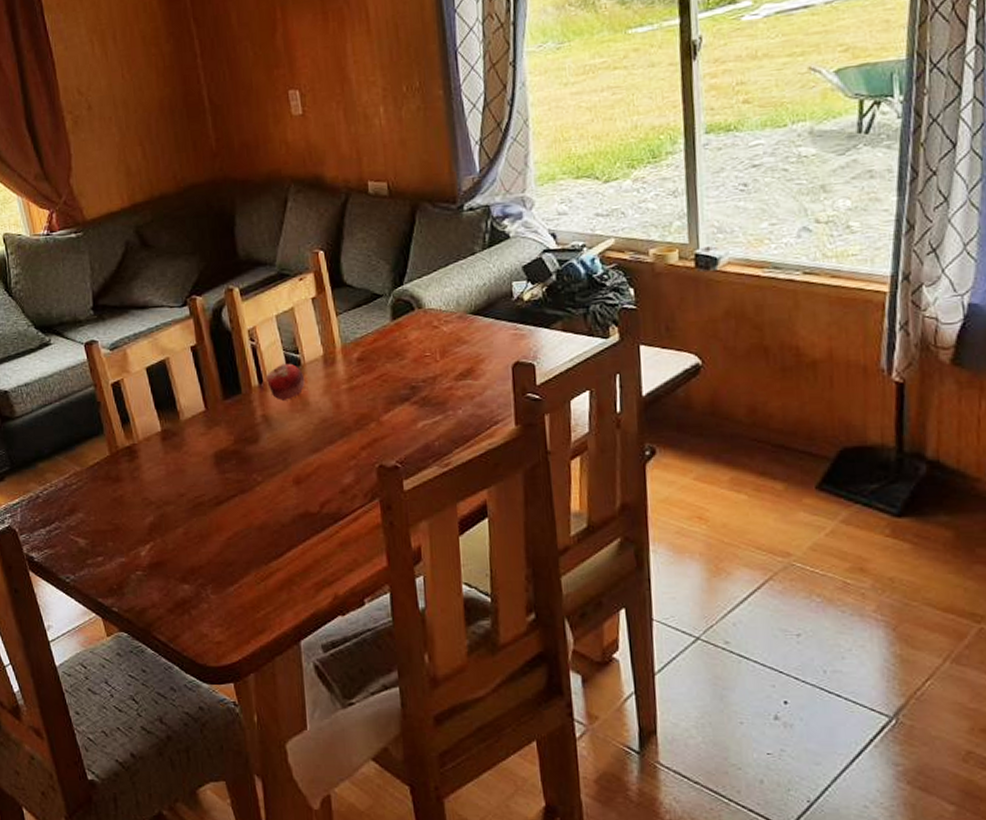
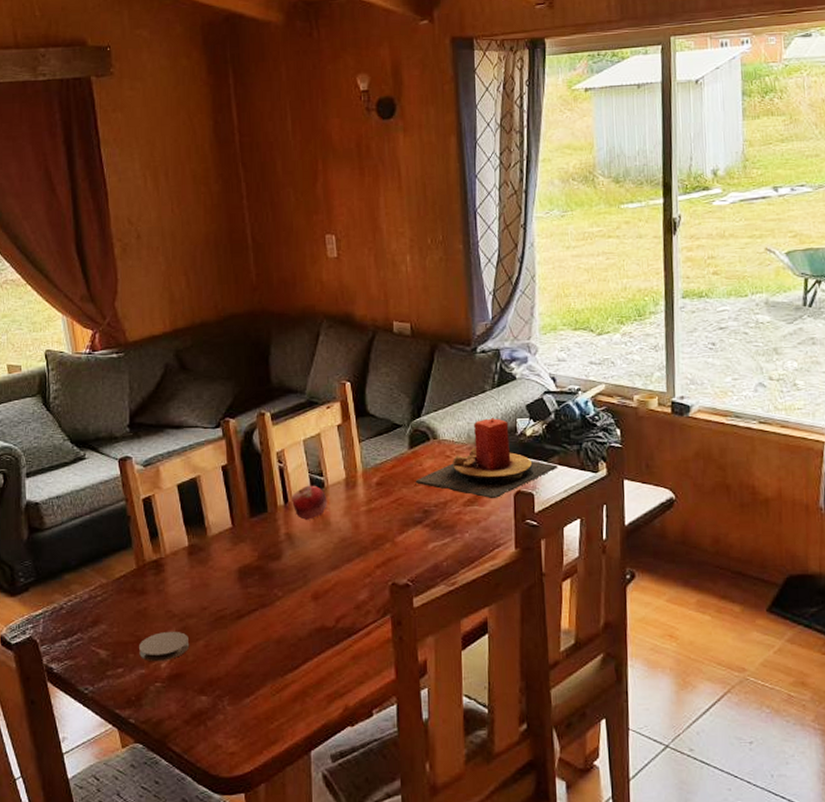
coaster: none [117,518,169,550] -> present [139,631,190,662]
candle: none [400,282,562,371] -> present [415,418,558,498]

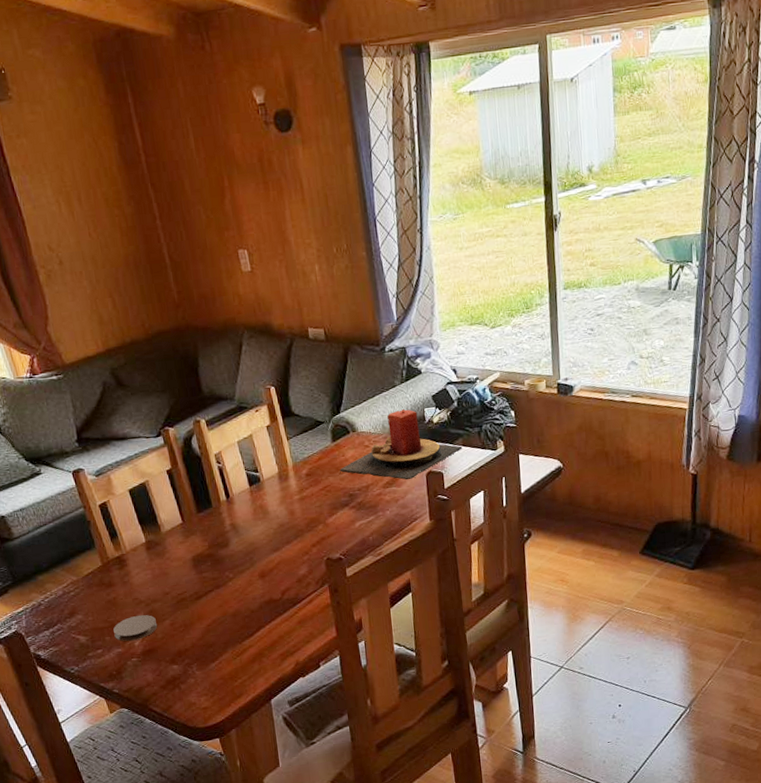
fruit: present [292,485,327,520] -> none [232,480,265,511]

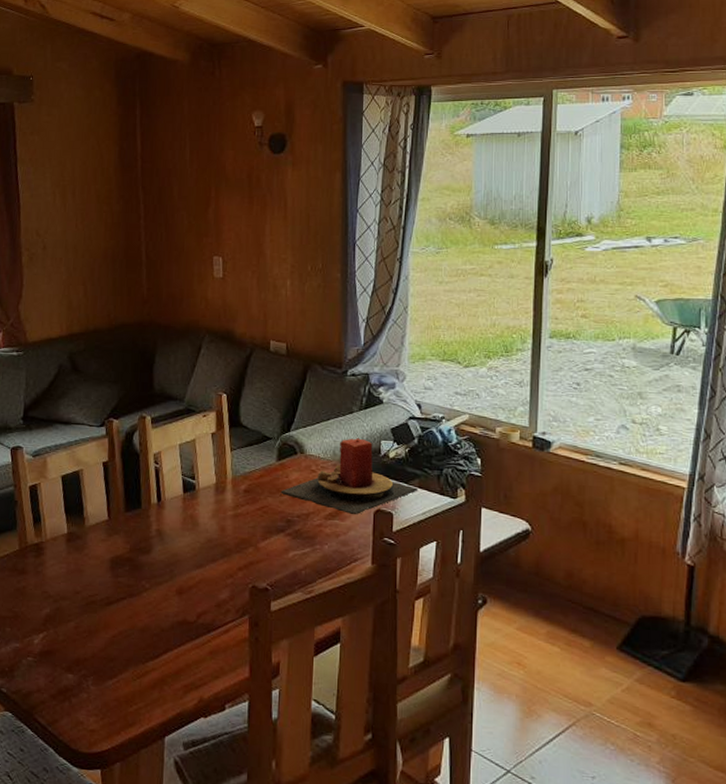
coaster: present [113,614,158,642] -> none [15,610,62,638]

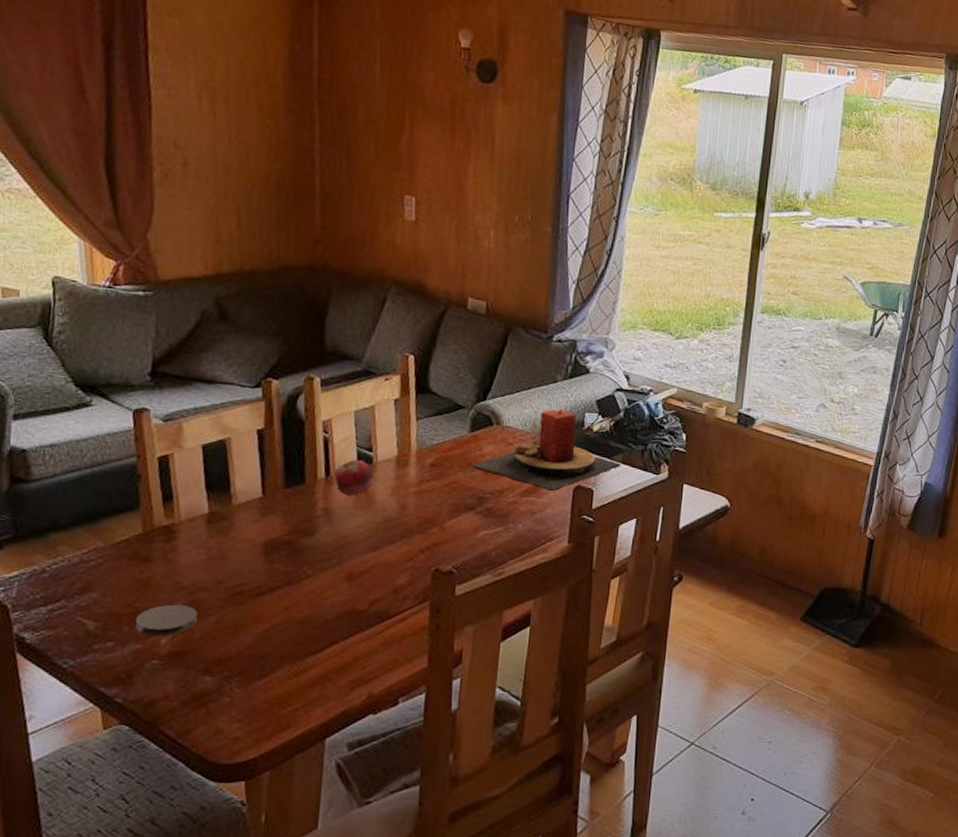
coaster: none [15,610,62,638] -> present [135,604,198,637]
fruit: none [164,487,197,519] -> present [334,459,375,496]

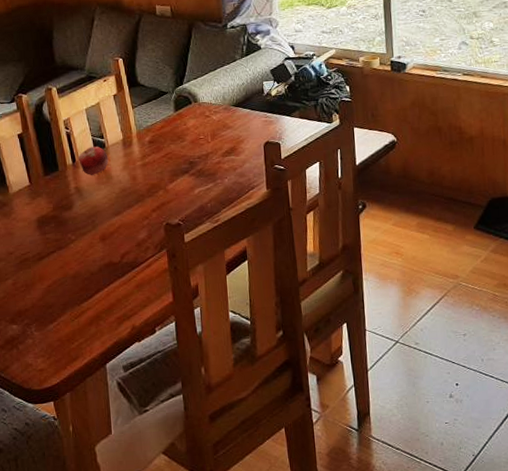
candle: present [472,409,621,491] -> none [181,82,299,149]

